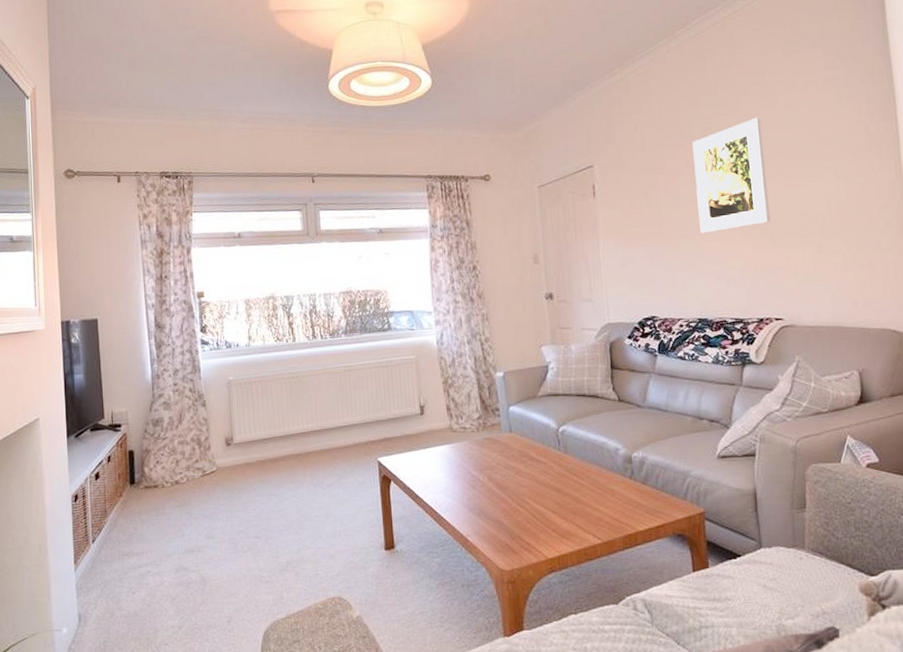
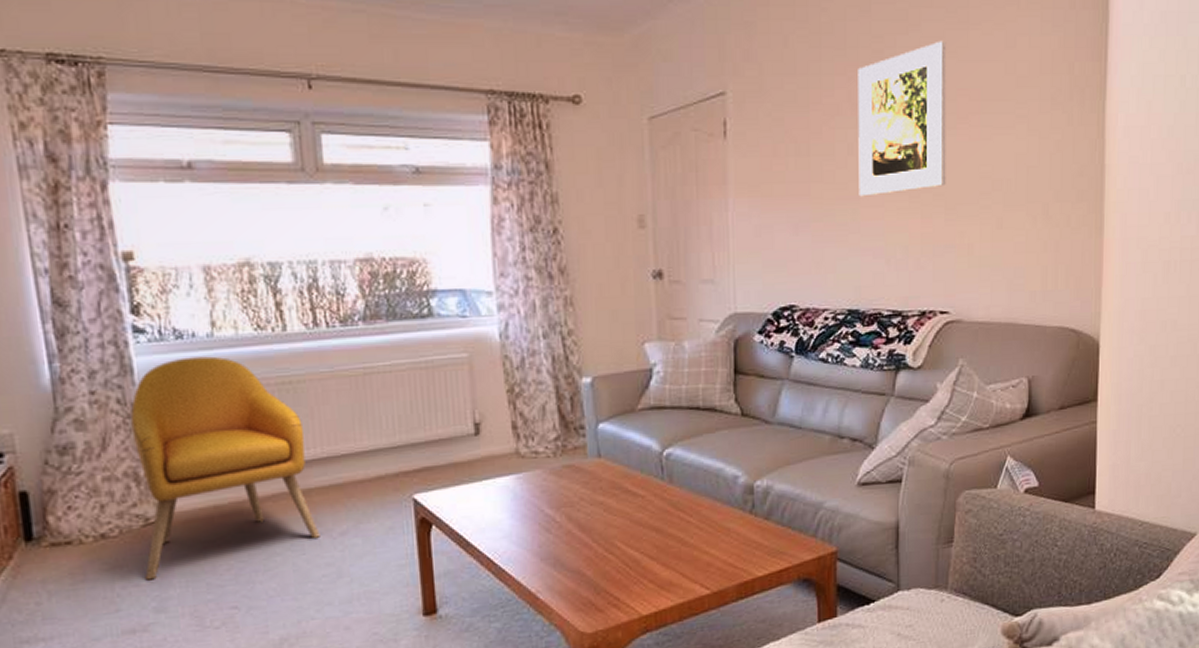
armchair: none [197,359,315,515] -> present [130,356,320,581]

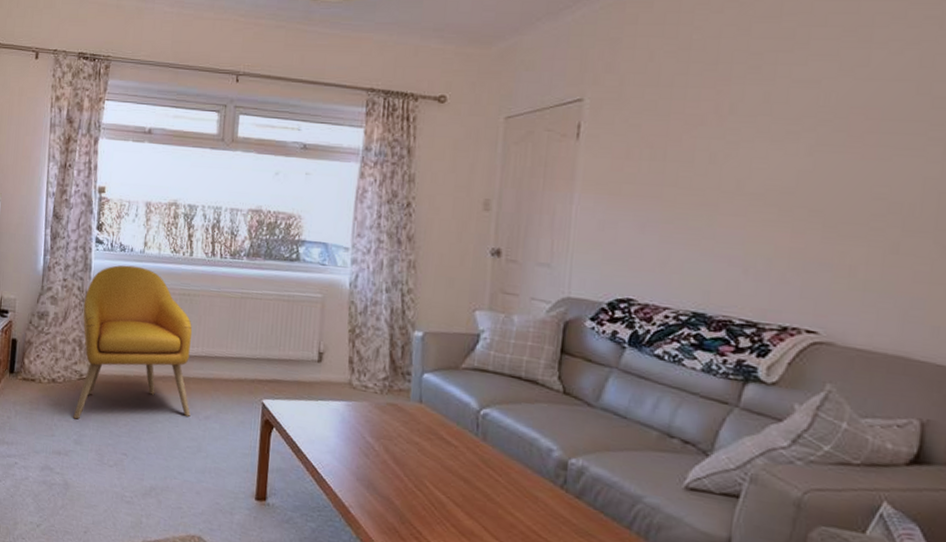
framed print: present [858,40,947,197] -> none [717,59,840,205]

